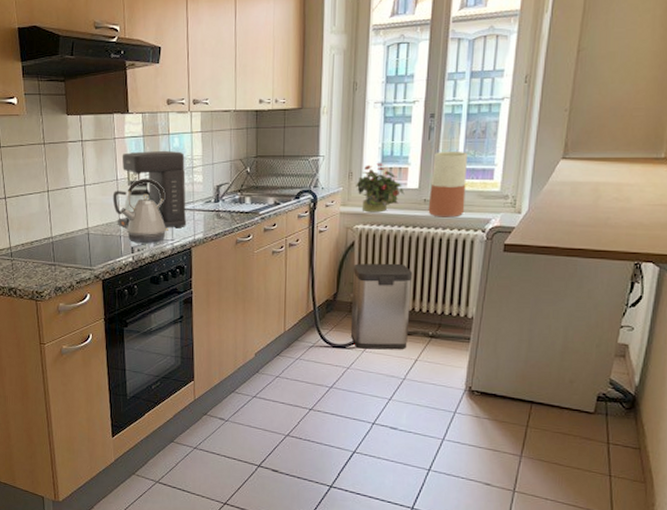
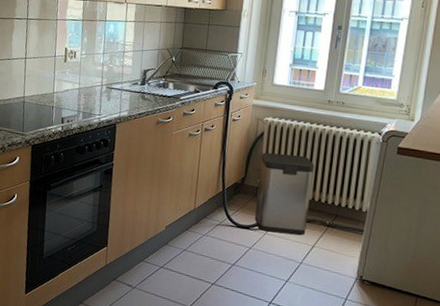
coffee maker: present [112,150,187,229] -> none [49,33,118,105]
kettle: present [120,178,168,244] -> none [55,57,98,117]
potted plant: present [356,162,405,213] -> none [268,64,312,108]
vase: present [428,151,467,218] -> none [331,59,369,119]

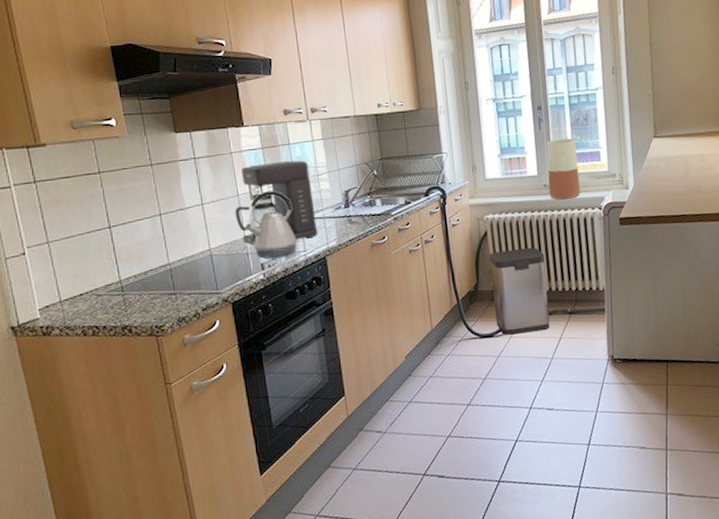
coffee maker: none [49,33,118,105] -> present [234,160,318,245]
kettle: none [55,57,98,117] -> present [245,190,299,260]
vase: none [331,59,369,119] -> present [547,138,581,200]

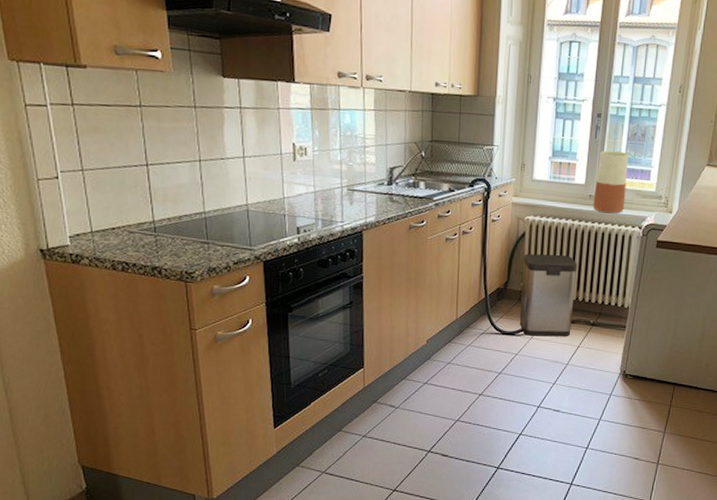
coffee maker: present [234,160,318,245] -> none [276,125,358,210]
kettle: present [245,190,299,260] -> none [285,154,338,225]

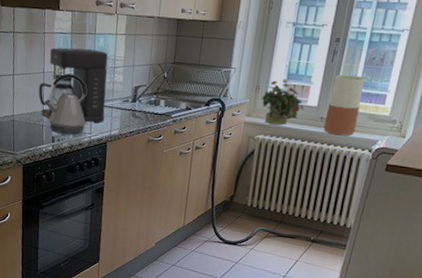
coffee maker: none [276,125,358,210] -> present [38,47,108,123]
kettle: none [285,154,338,225] -> present [45,73,88,136]
pedal bin: present [519,254,577,337] -> none [242,170,303,250]
potted plant: none [528,156,572,205] -> present [261,79,304,126]

